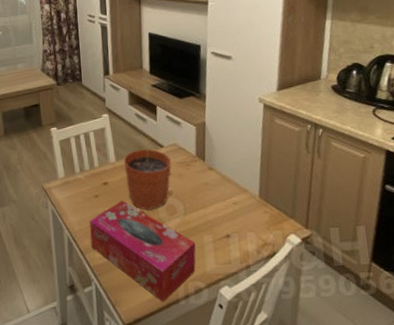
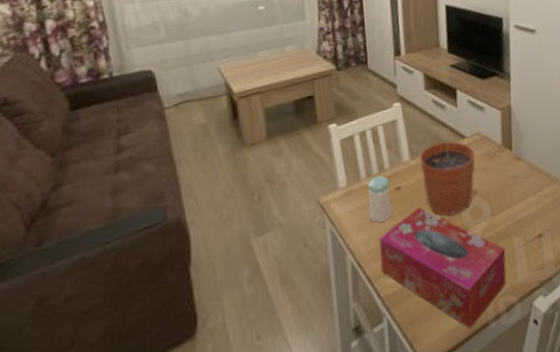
salt shaker: none [81,172,101,208] -> present [368,175,393,222]

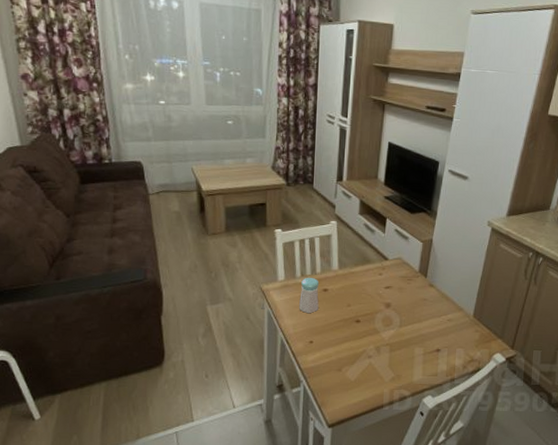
tissue box: present [379,207,506,330] -> none [304,308,407,407]
plant pot: present [419,126,476,217] -> none [346,248,394,320]

